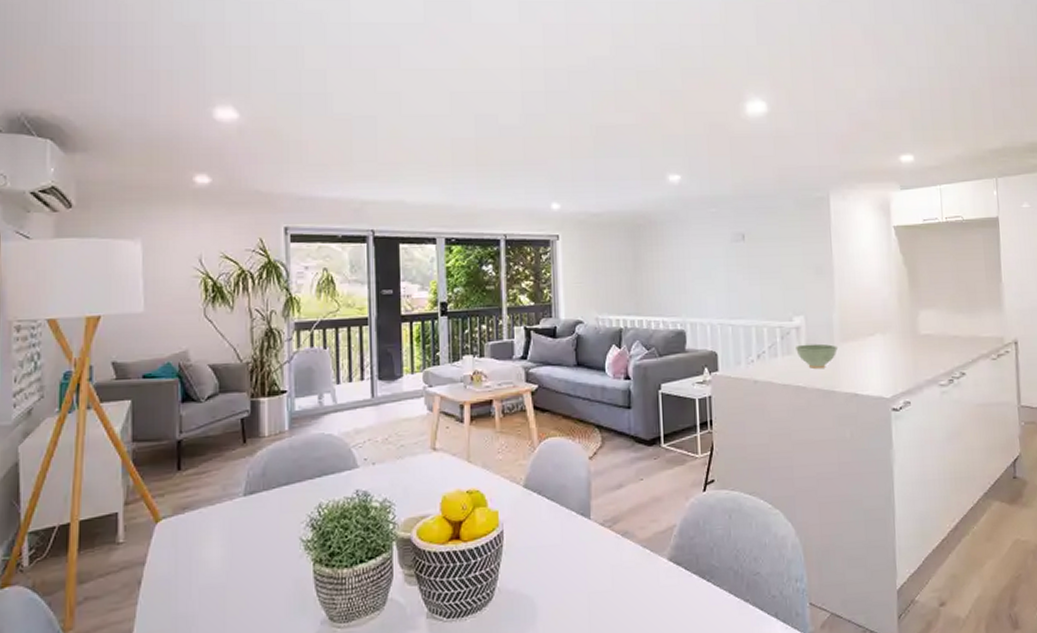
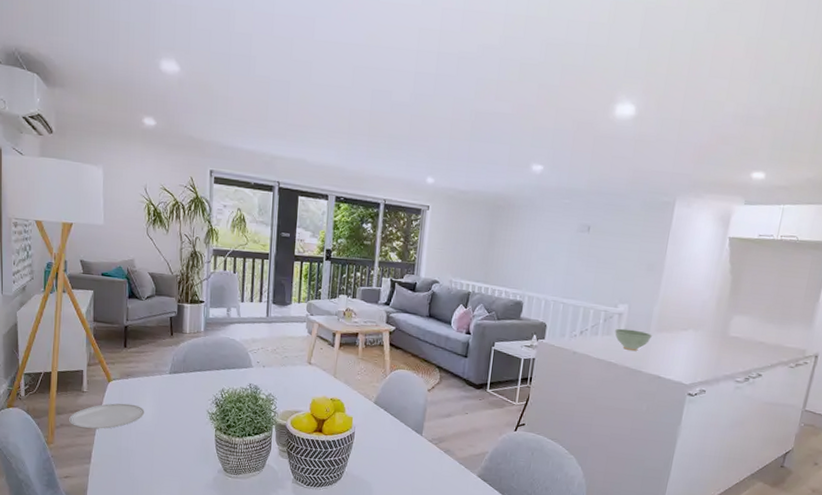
plate: none [98,548,210,598] -> present [69,403,145,430]

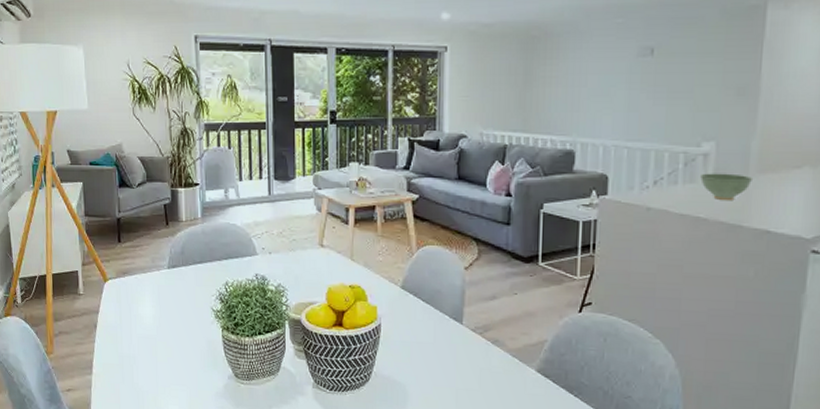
plate: present [69,403,145,430] -> none [67,304,145,336]

